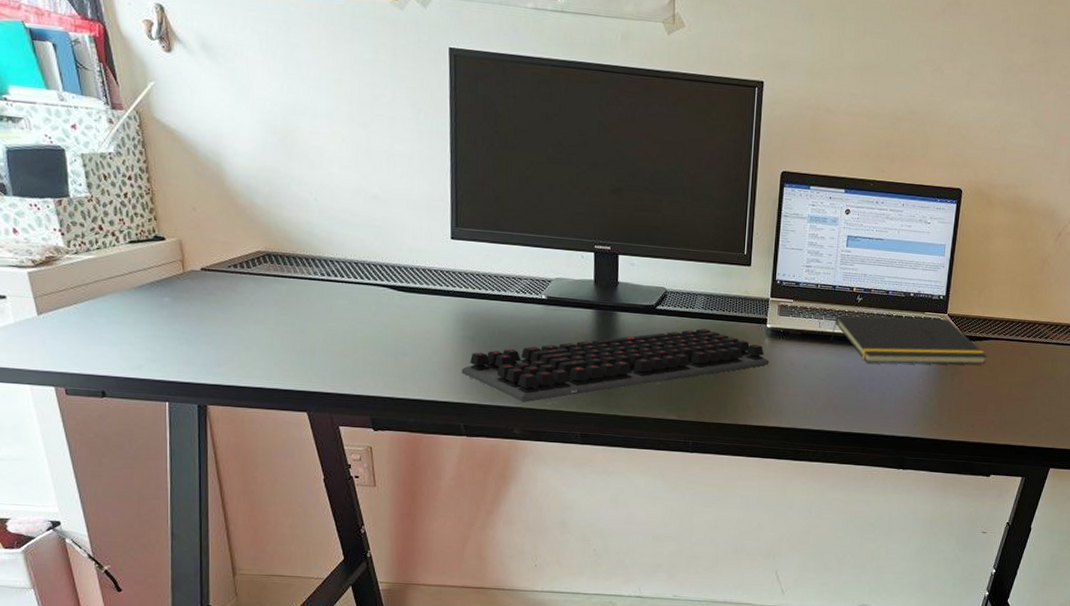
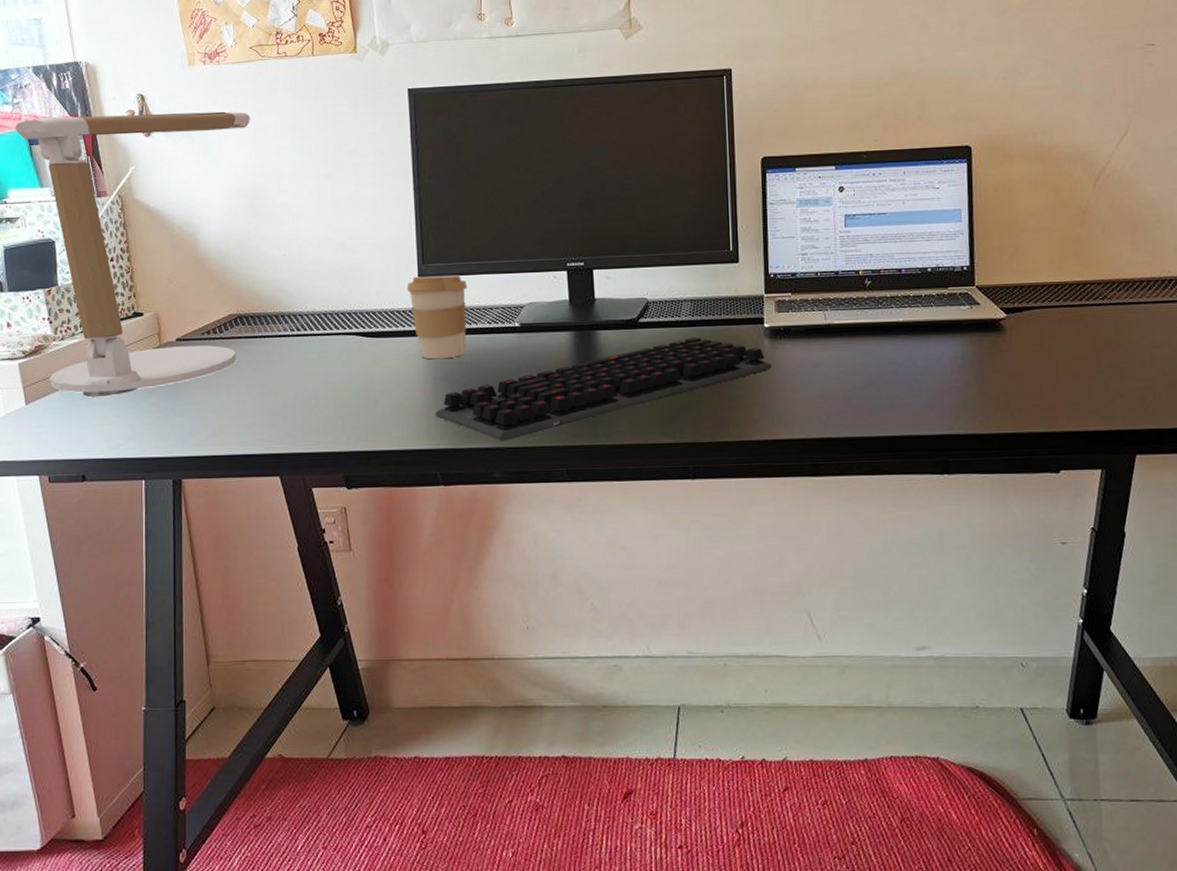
desk lamp: none [13,10,281,318] -> present [15,111,250,399]
coffee cup: none [439,238,499,321] -> present [406,275,468,360]
notepad: present [830,315,987,365] -> none [840,291,1032,354]

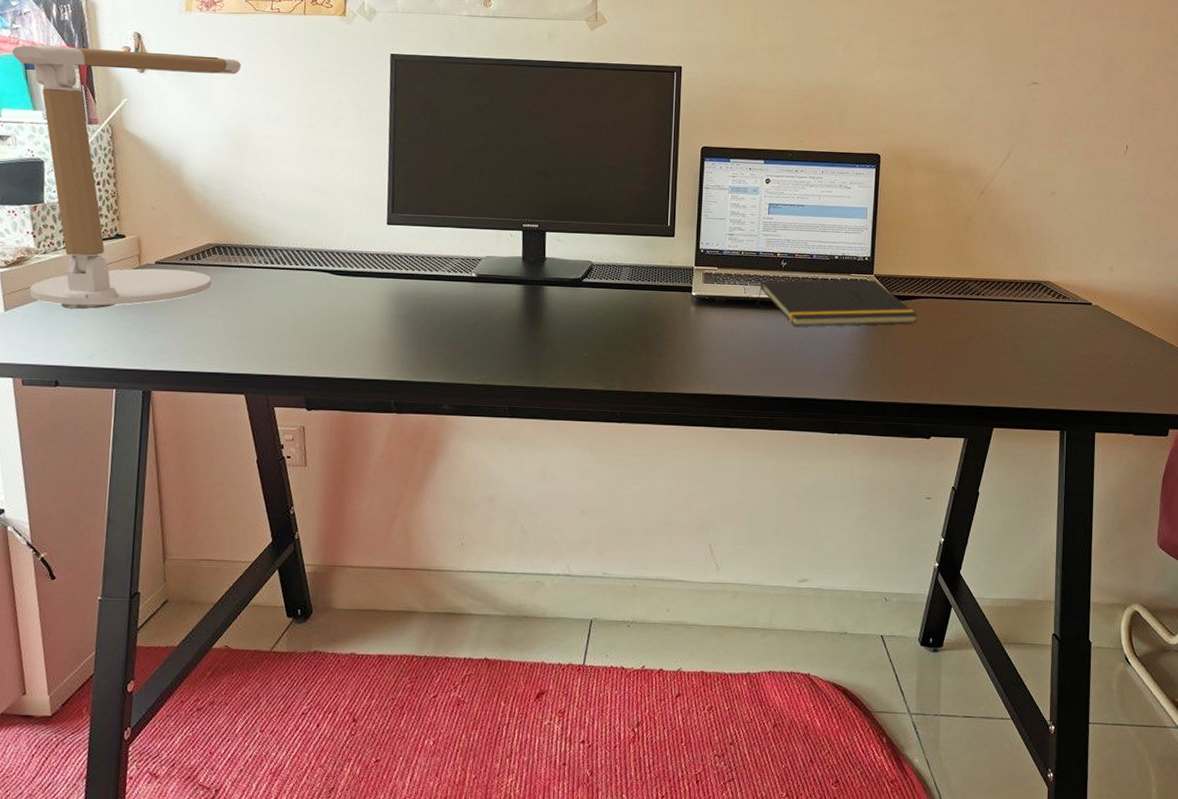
coffee cup: present [406,275,468,360] -> none [375,224,432,300]
computer keyboard: present [435,337,772,441] -> none [393,299,696,378]
notepad: none [840,291,1032,354] -> present [756,279,918,327]

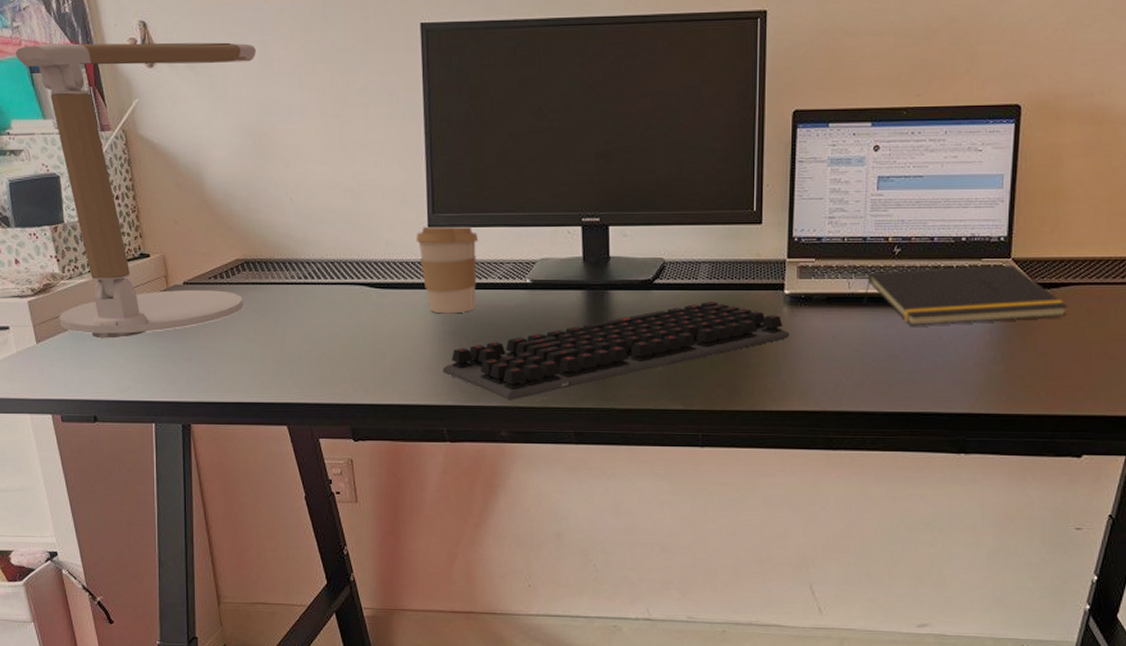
coffee cup: none [375,224,432,300] -> present [415,226,479,314]
computer keyboard: none [393,299,696,378] -> present [443,301,790,400]

